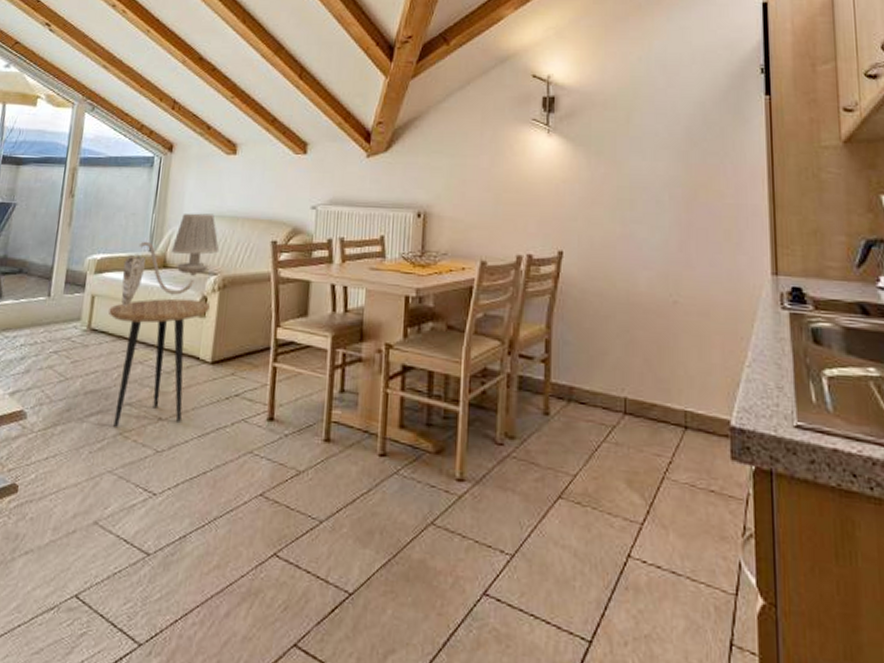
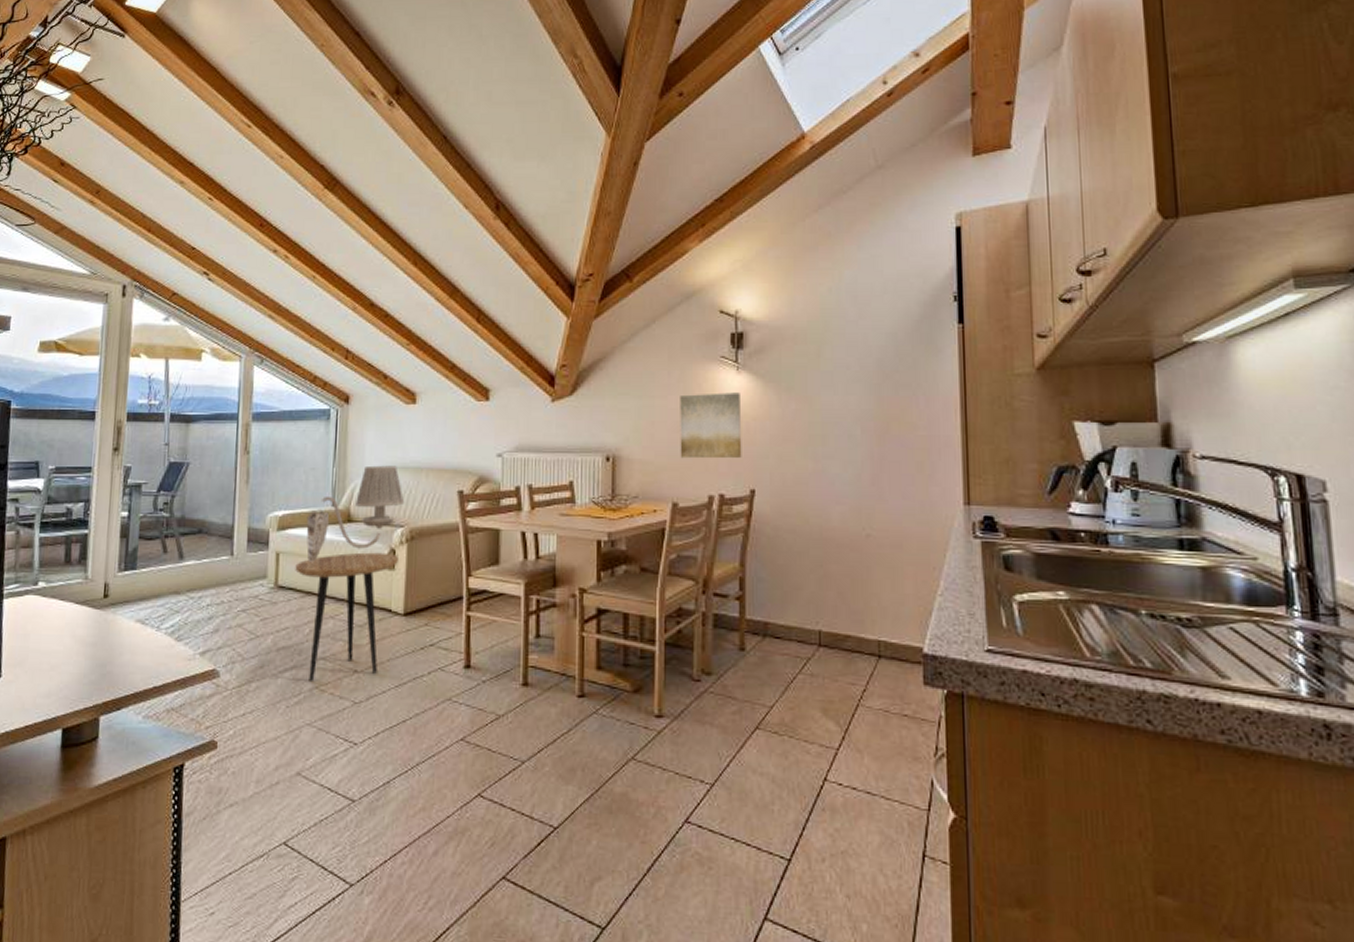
wall art: none [489,154,552,220] -> present [680,392,742,459]

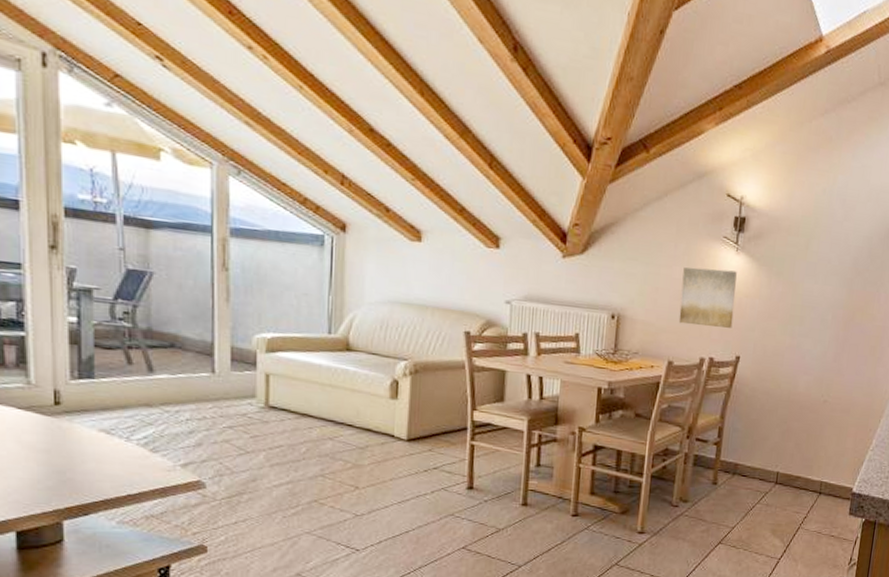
side table: present [295,552,398,681] -> none [288,380,401,495]
wall sconce: present [306,465,405,563] -> none [299,298,409,387]

